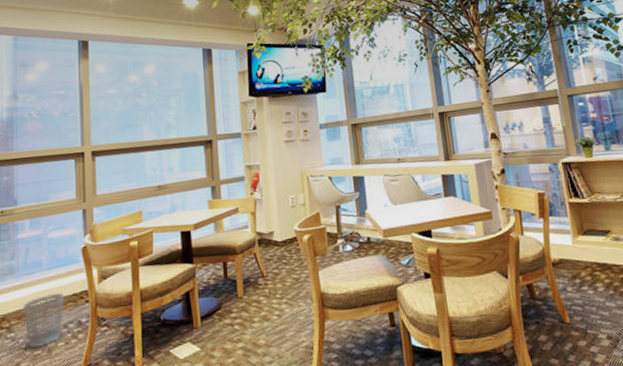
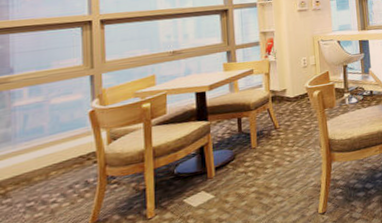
wastebasket: present [23,293,65,348] -> none [22,156,70,211]

